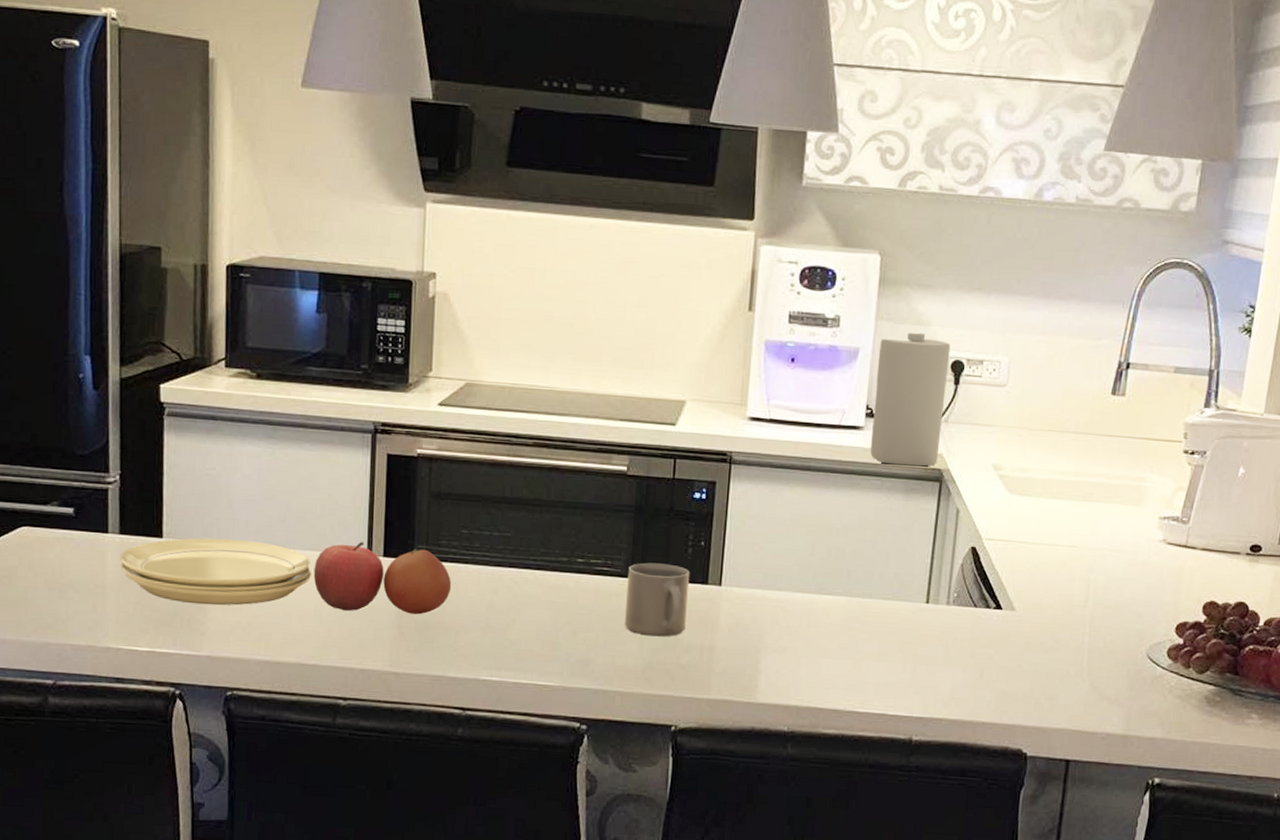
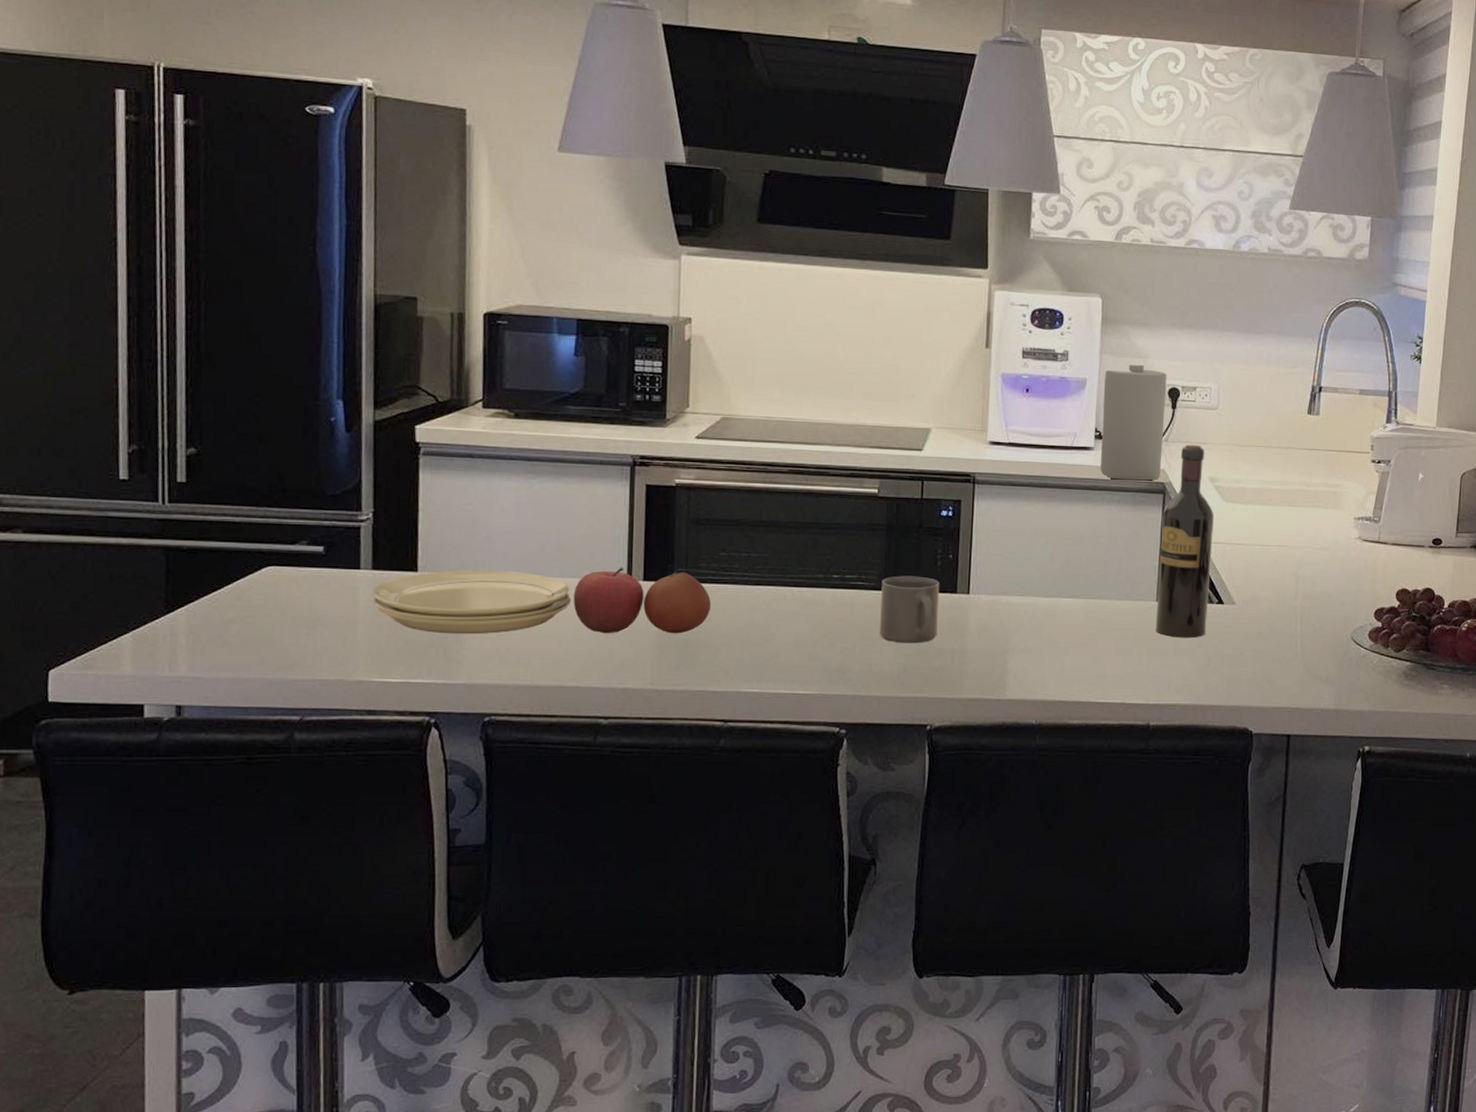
wine bottle: none [923,426,996,646] -> present [1155,444,1214,638]

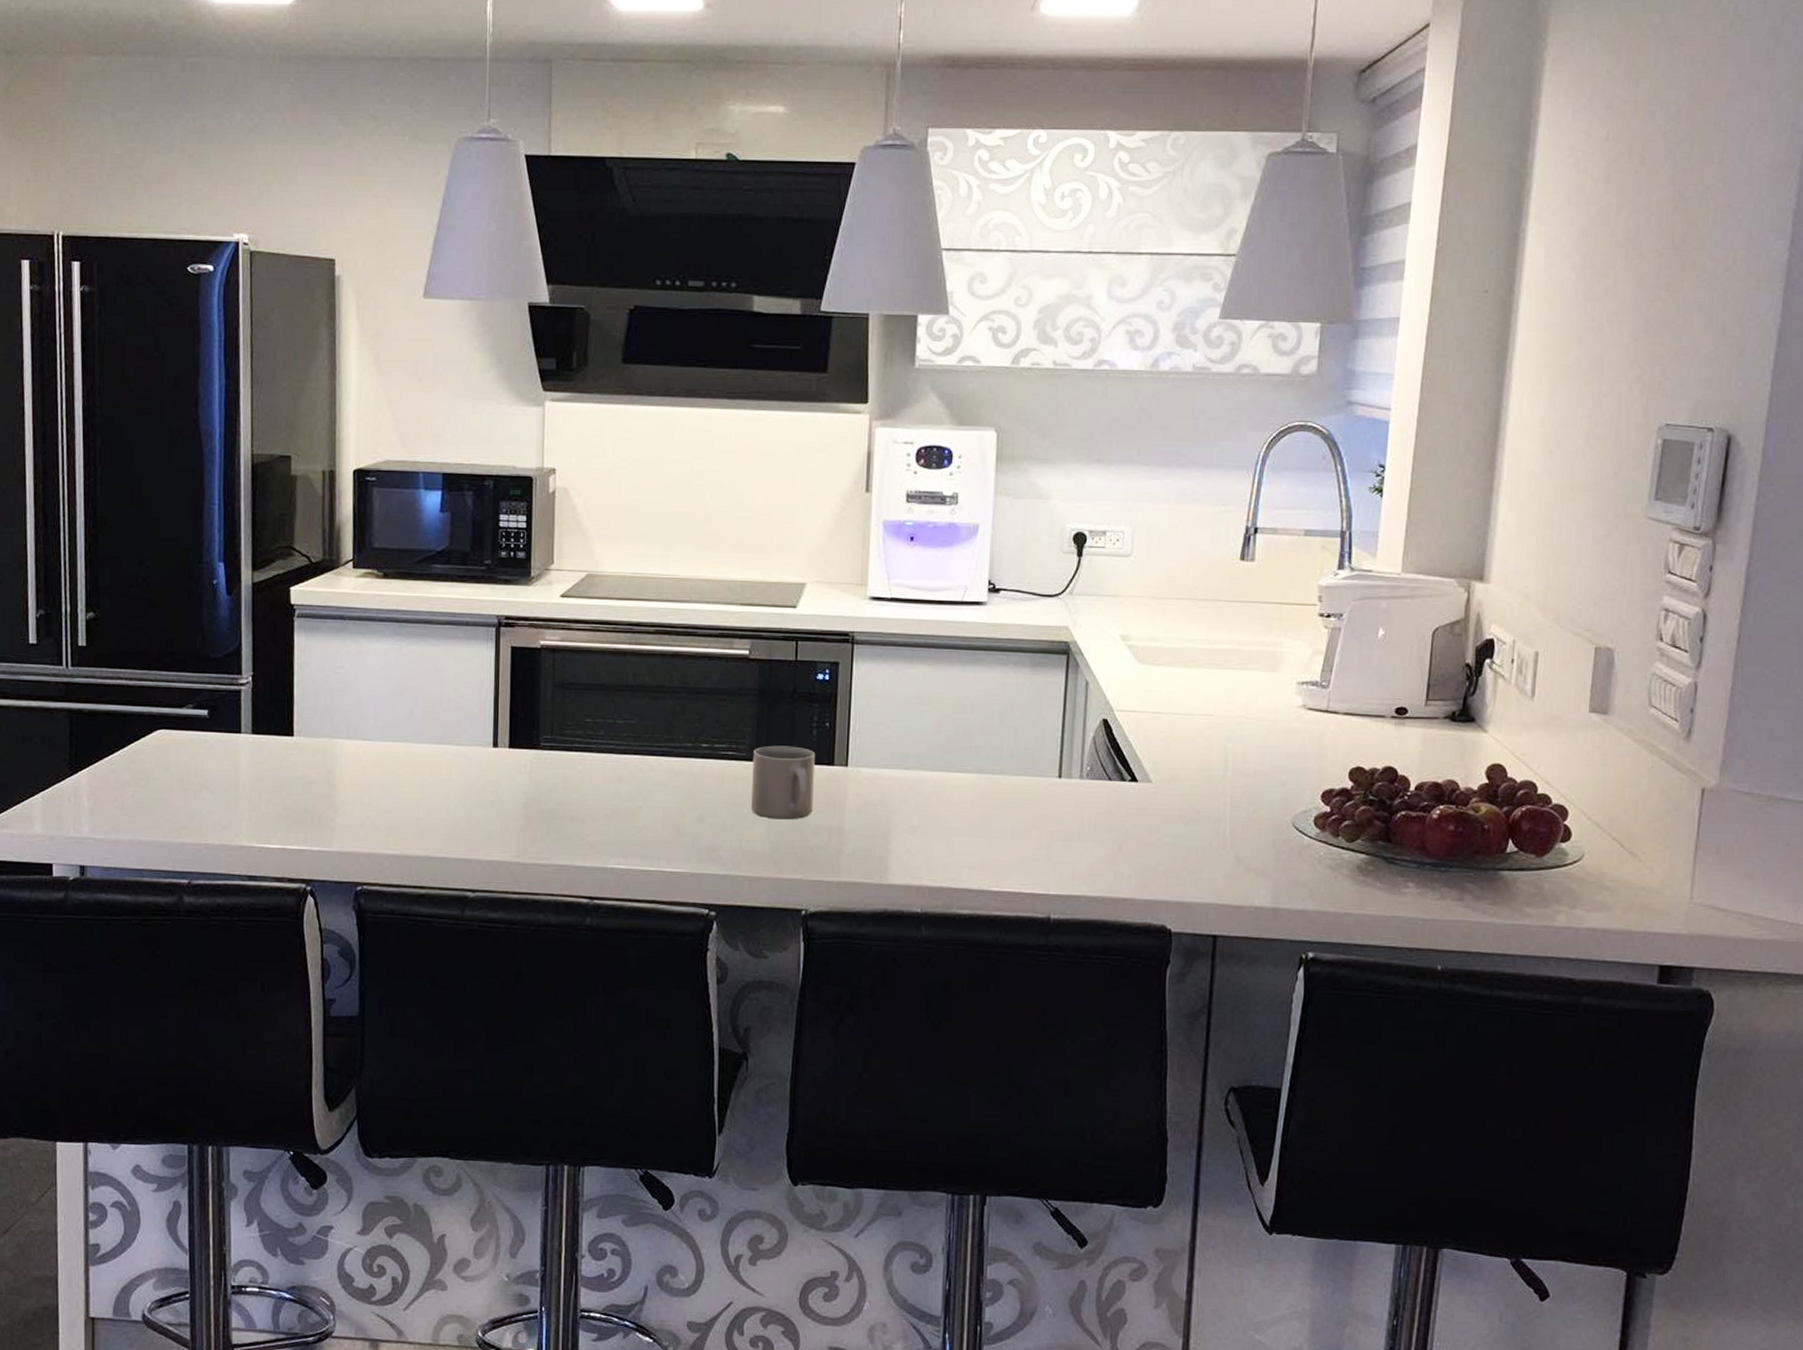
plate: present [372,570,572,635] -> none [252,735,439,801]
fruit: present [573,567,644,634] -> none [440,733,510,803]
fruit: present [643,572,712,634] -> none [509,739,577,805]
paper towel holder: present [1101,364,1167,481] -> none [995,506,1072,640]
wine bottle: present [1155,444,1214,638] -> none [1057,597,1126,821]

